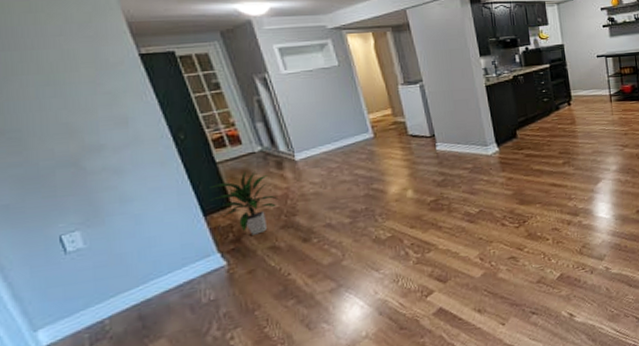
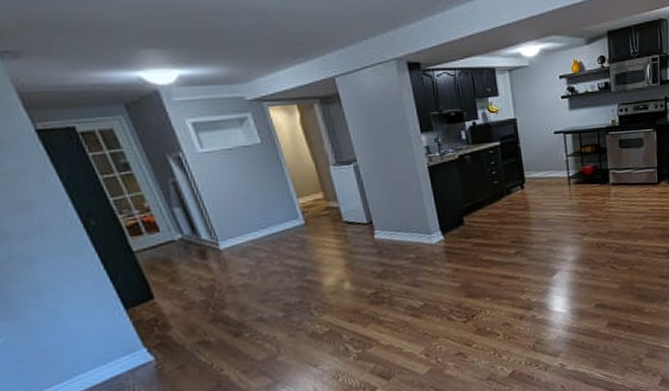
indoor plant: present [209,170,281,235] -> none [128,260,207,329]

